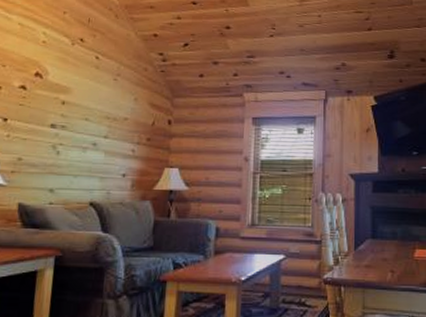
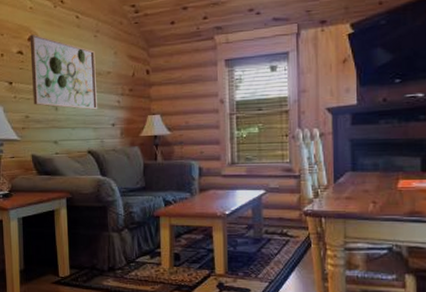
wall art: none [30,69,113,158] -> present [29,34,98,110]

